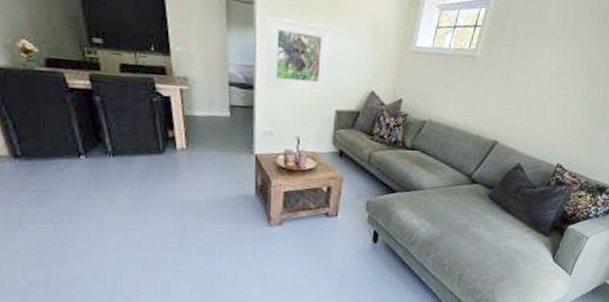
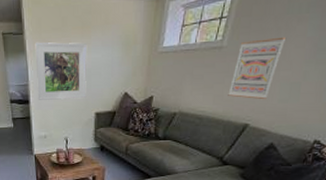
wall art: none [479,54,535,118] -> present [228,36,287,100]

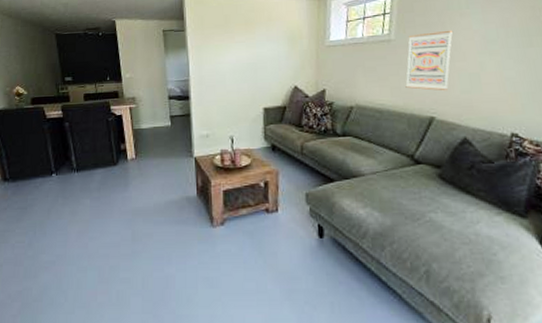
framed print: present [35,42,88,100] -> none [197,38,253,96]

